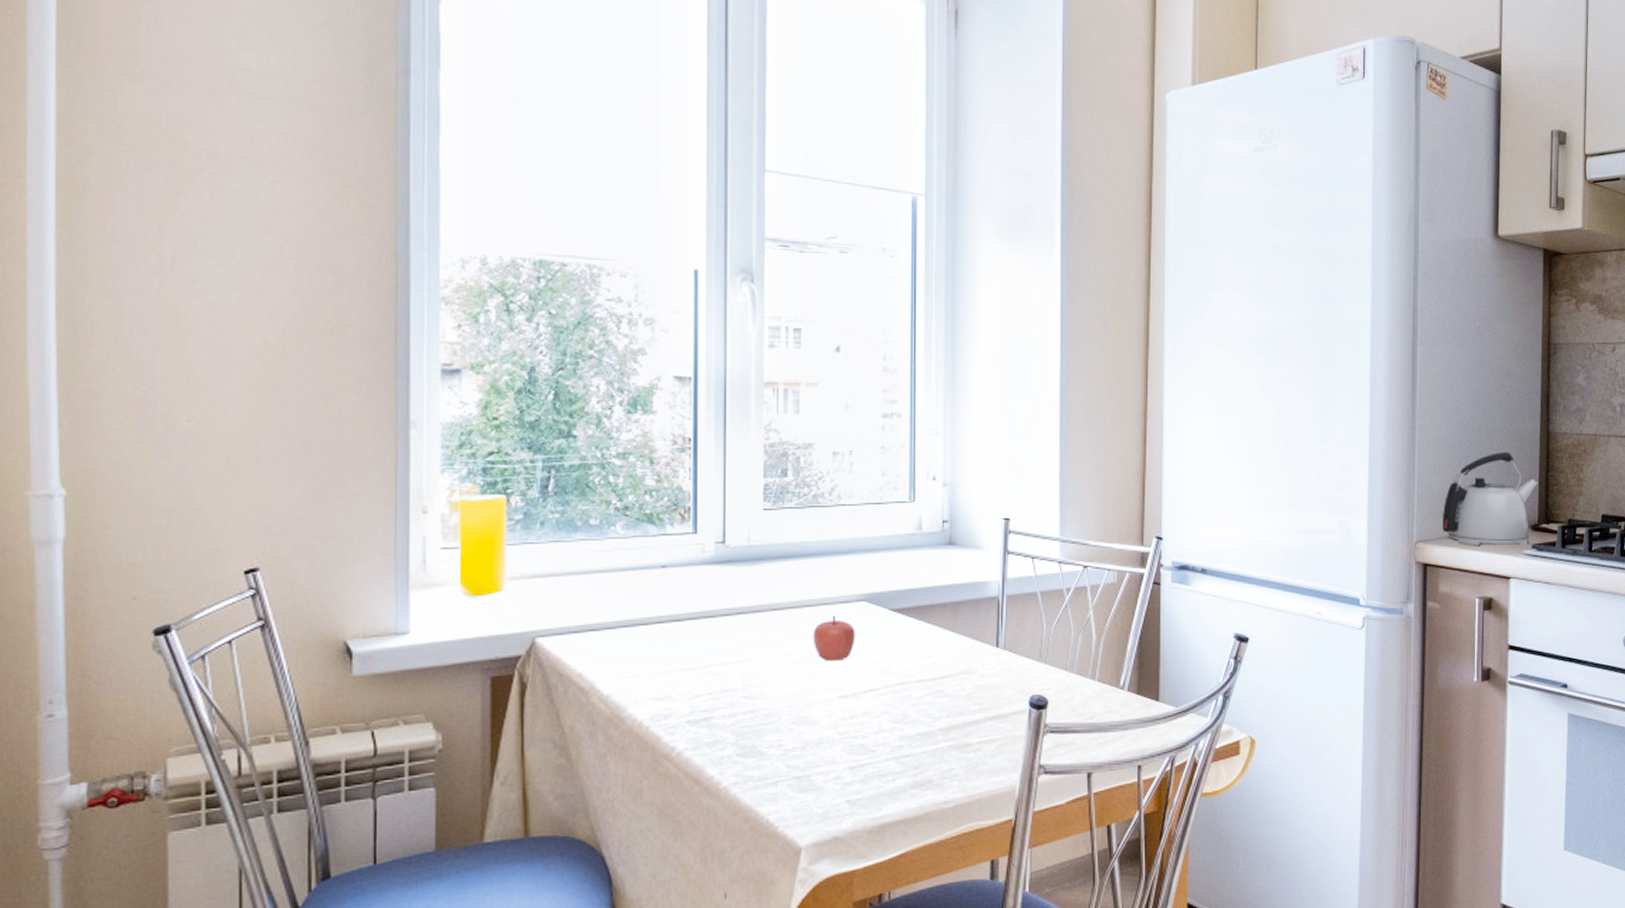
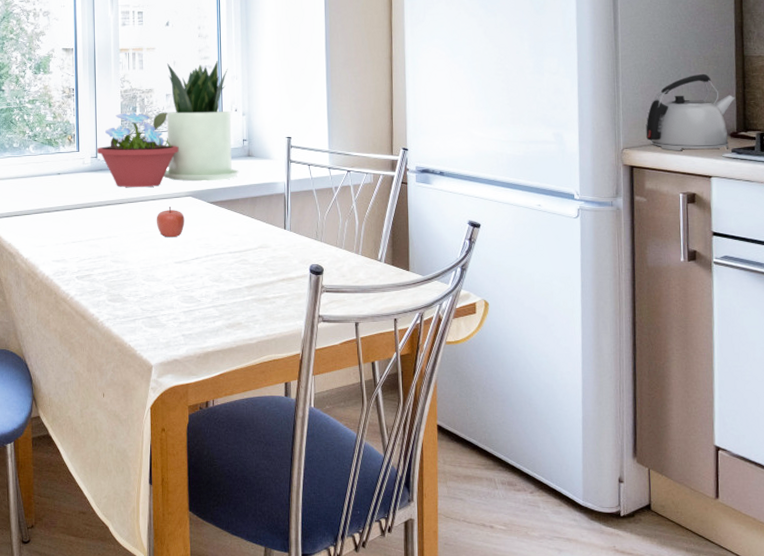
potted flower: none [724,474,850,587] -> present [96,111,179,187]
planter: none [826,407,936,580] -> present [163,61,239,182]

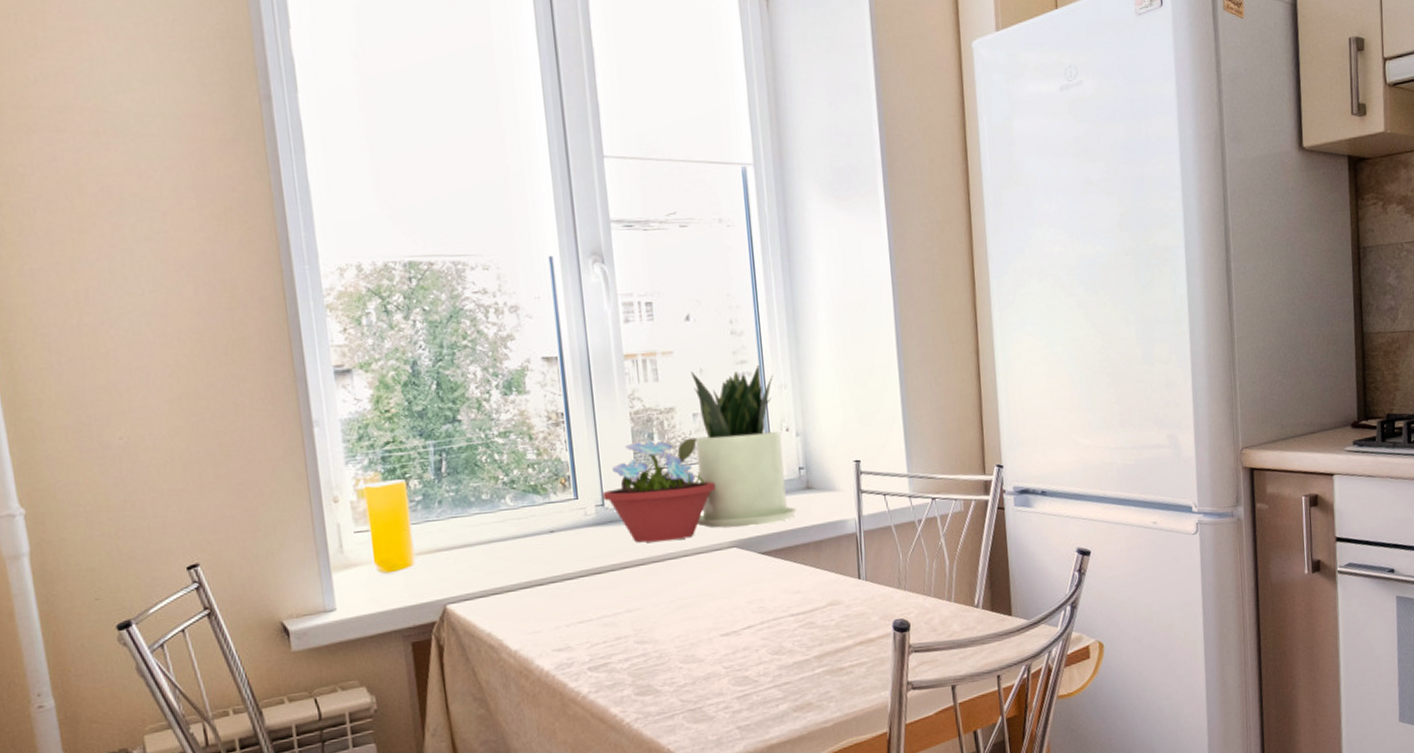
fruit: present [156,207,185,238] -> none [691,563,731,604]
kettle: present [646,73,736,151] -> none [1265,355,1356,448]

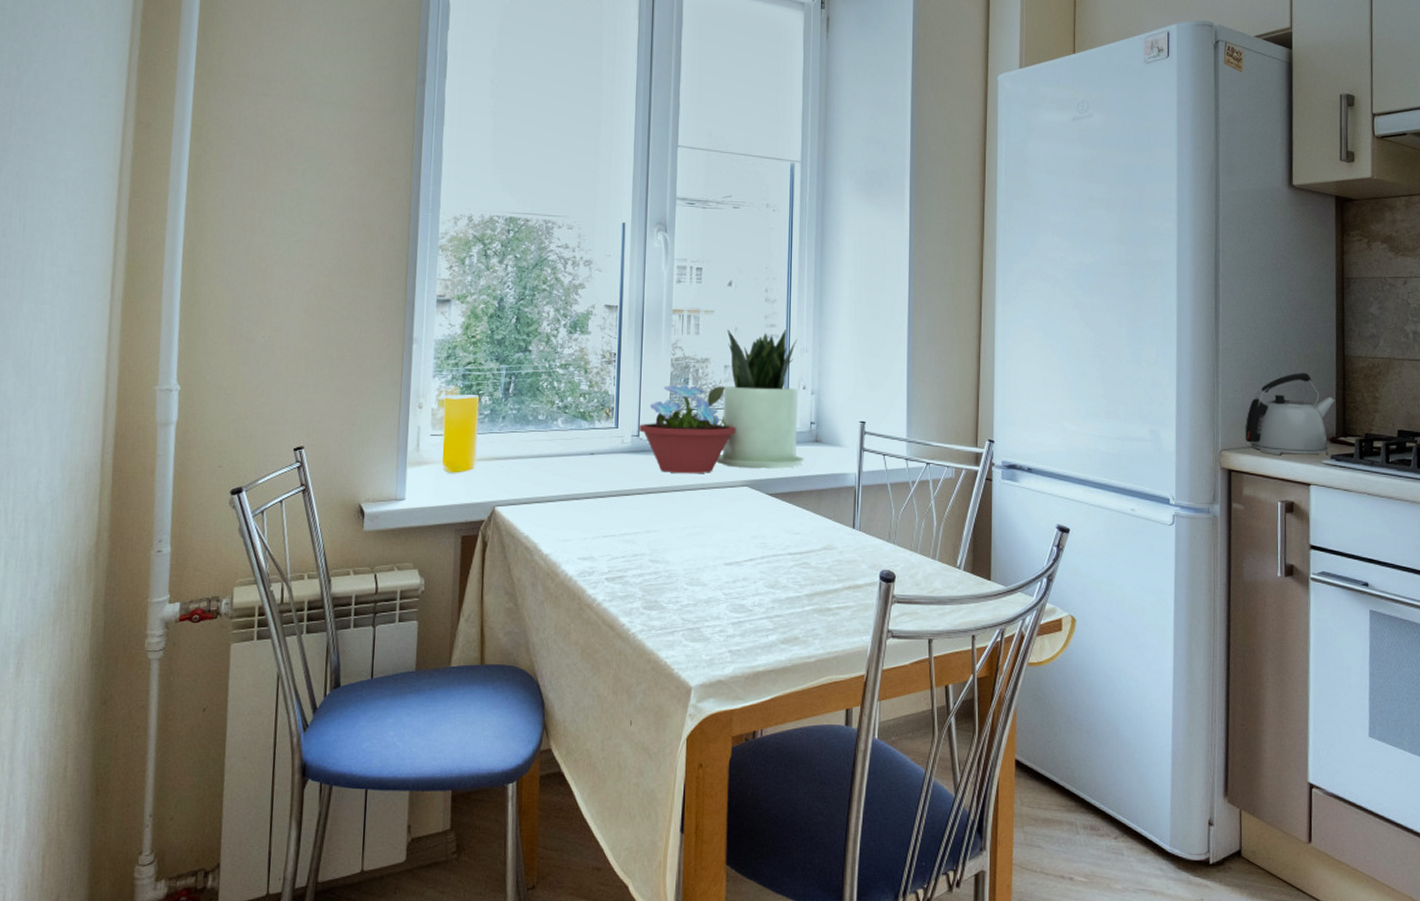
kettle: none [1265,355,1356,448] -> present [1245,372,1336,455]

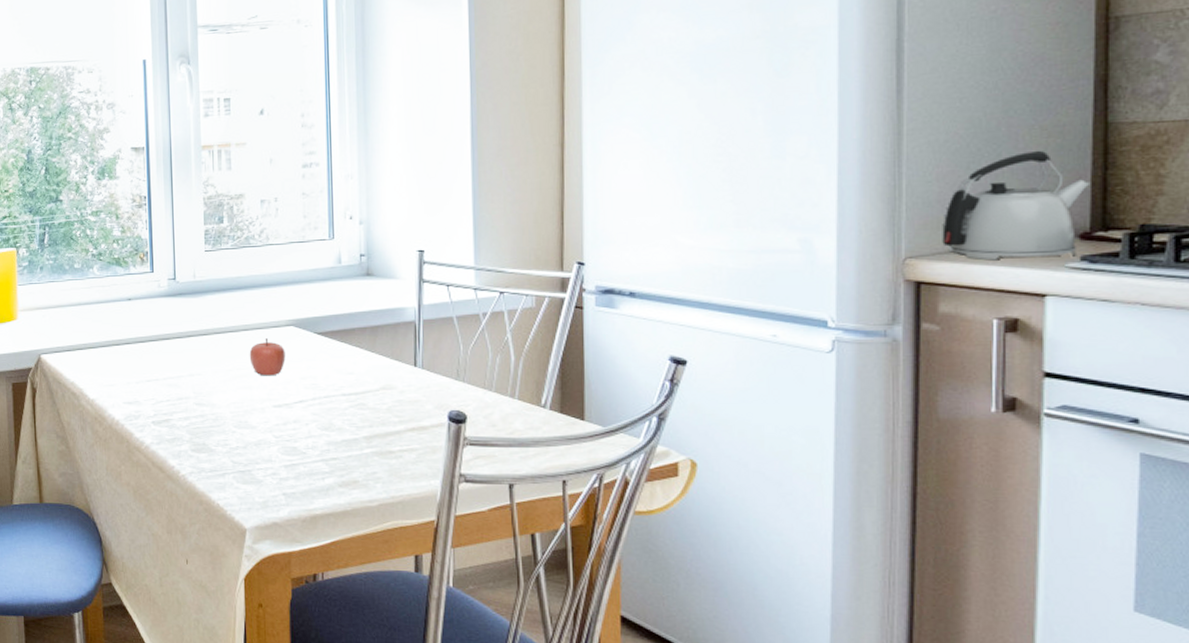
potted flower: present [638,383,736,473] -> none [174,221,277,315]
fruit: none [705,498,739,535] -> present [249,338,286,376]
planter: present [716,329,805,470] -> none [258,156,356,308]

